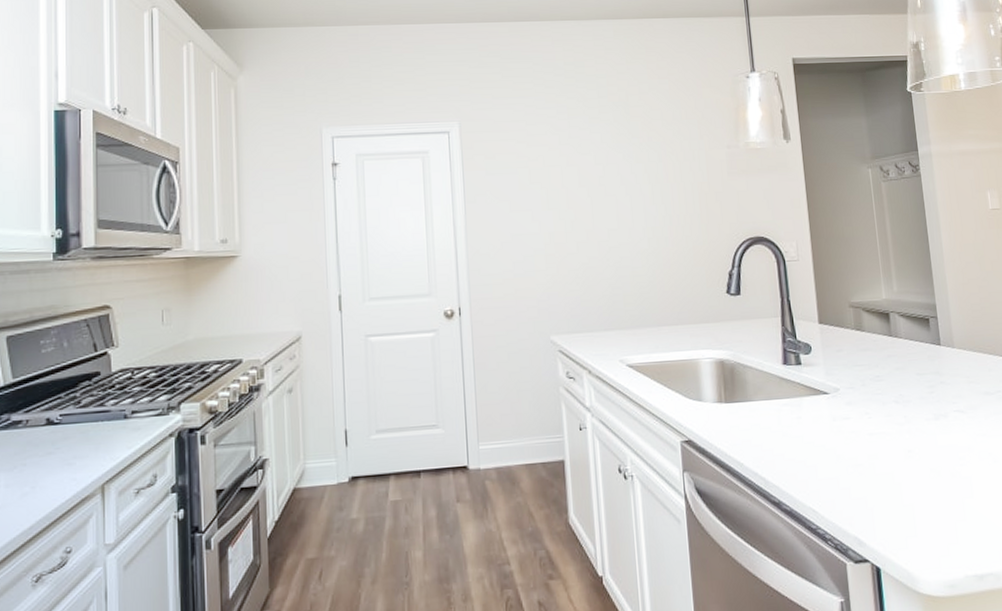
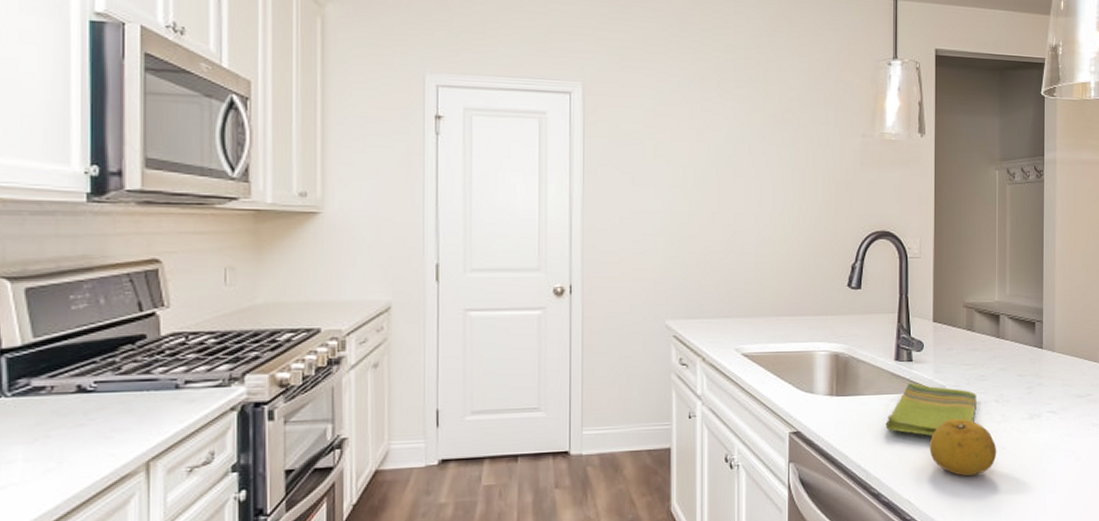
dish towel: none [779,386,875,440] -> present [885,383,977,436]
fruit: none [828,421,903,482] -> present [929,418,997,477]

